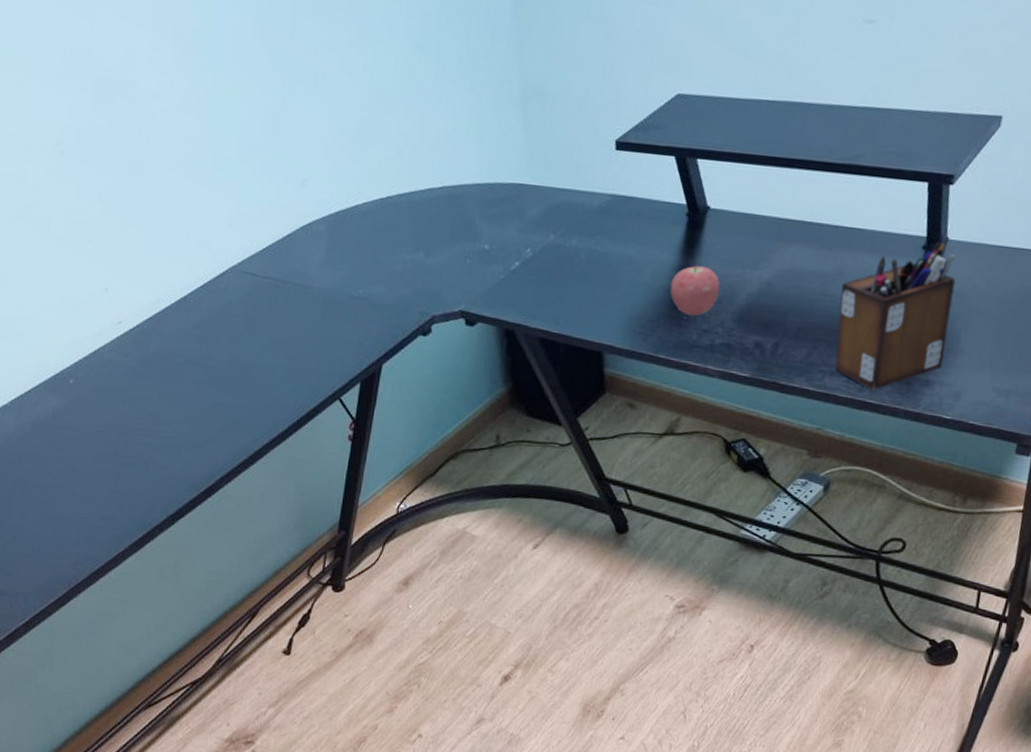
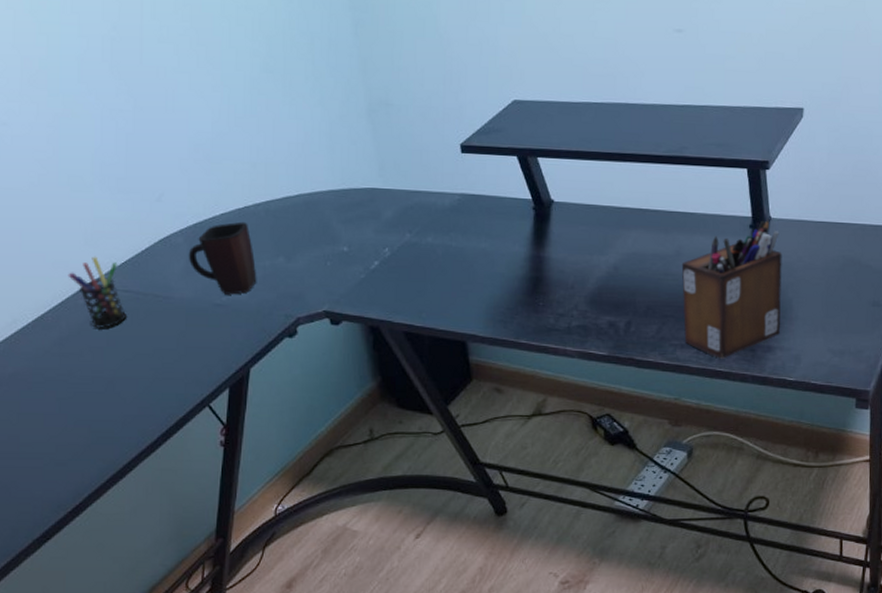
pen holder: none [211,239,265,314] -> present [68,256,126,328]
mug: none [328,212,395,288] -> present [188,221,256,295]
apple: present [670,264,720,317] -> none [524,253,571,302]

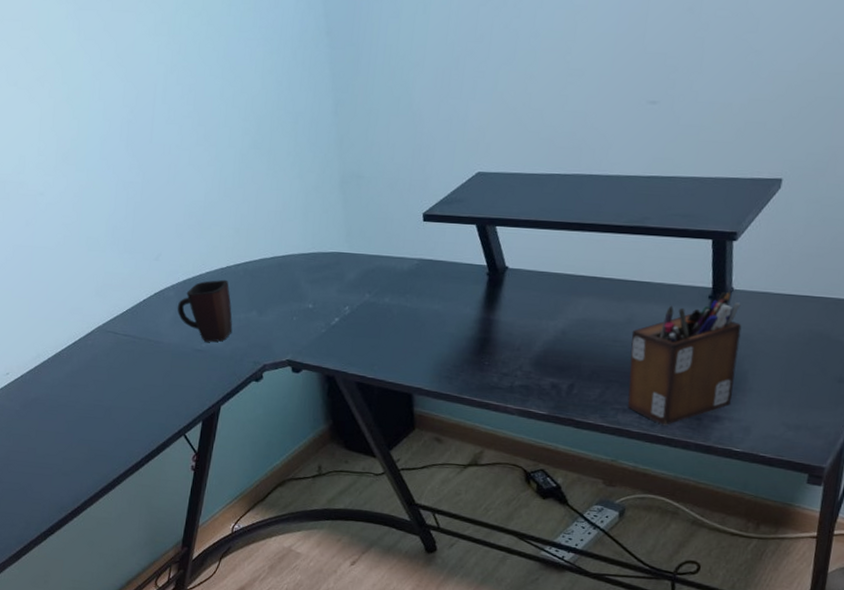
pen holder: present [68,256,126,328] -> none [81,305,124,365]

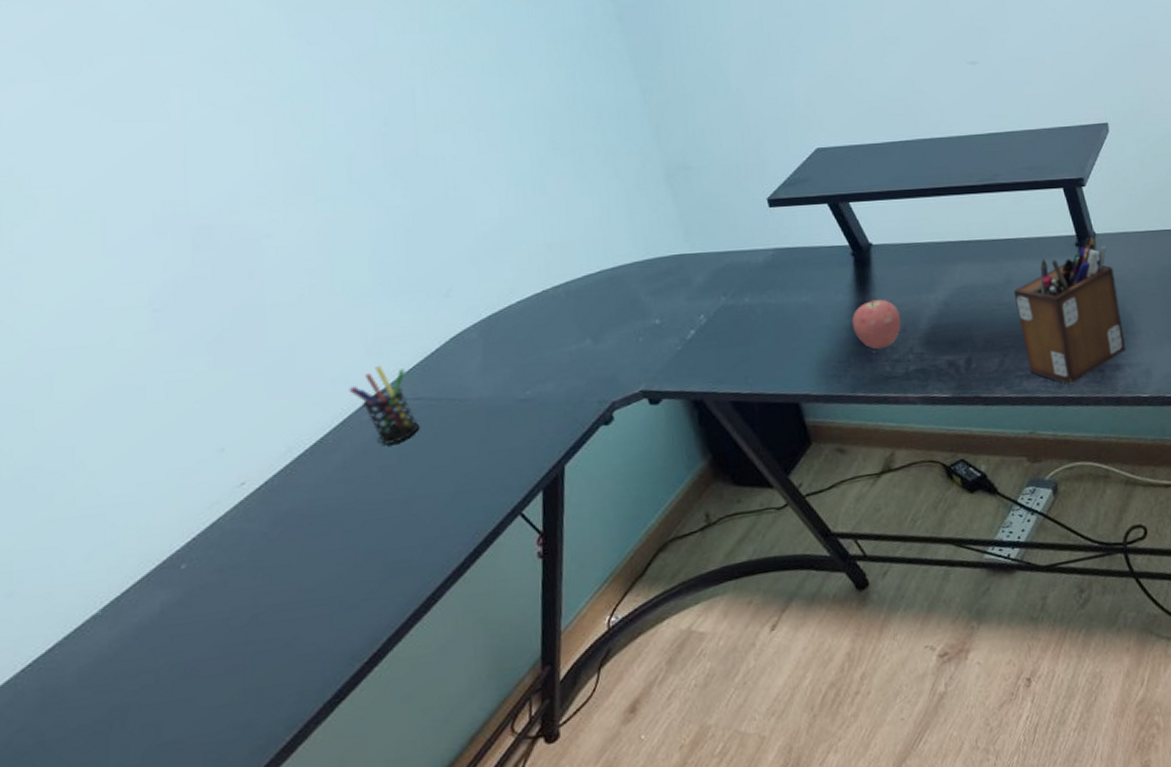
pen holder: none [81,305,124,365] -> present [349,365,419,445]
mug: present [177,279,233,342] -> none [484,307,562,388]
apple: none [472,316,519,362] -> present [852,298,901,349]

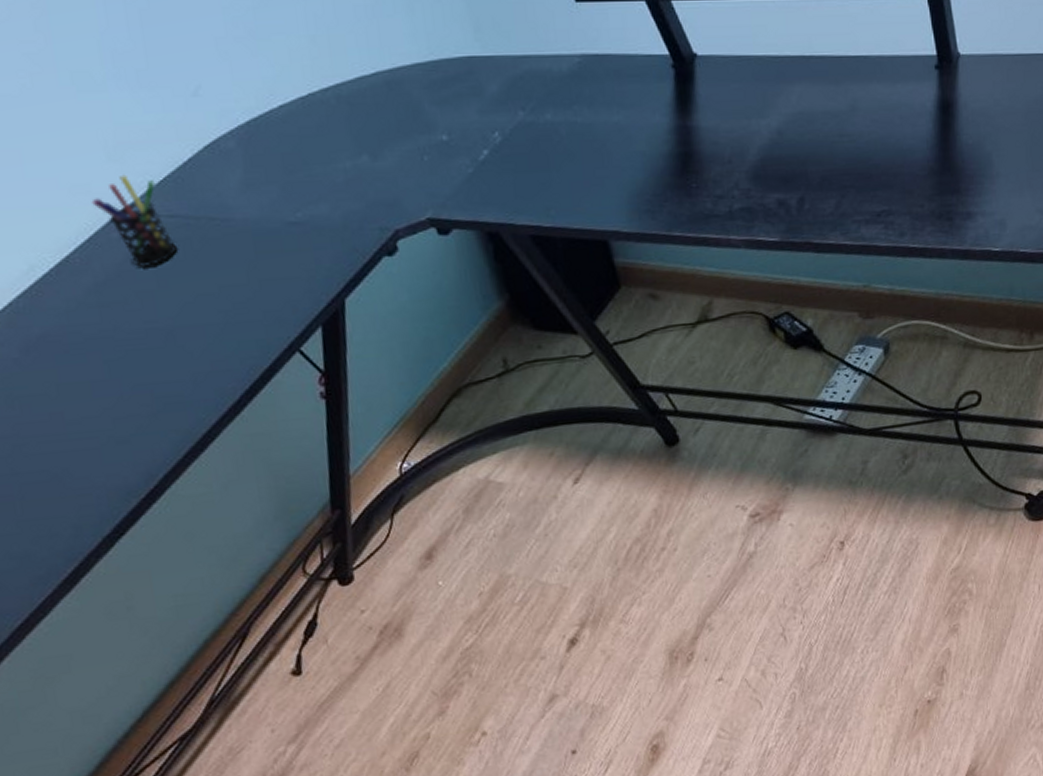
apple: present [852,298,901,349] -> none [670,121,727,183]
desk organizer: present [1013,234,1125,384] -> none [858,54,980,233]

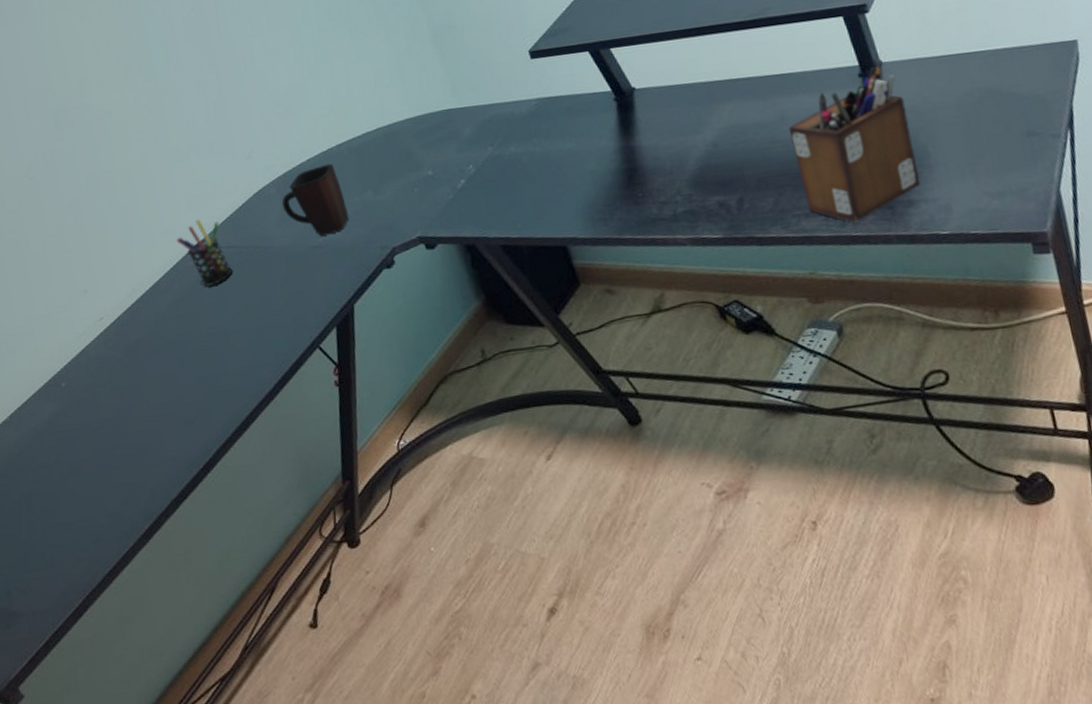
mug: none [244,113,337,209] -> present [281,163,348,236]
desk organizer: none [858,54,980,233] -> present [788,62,920,223]

